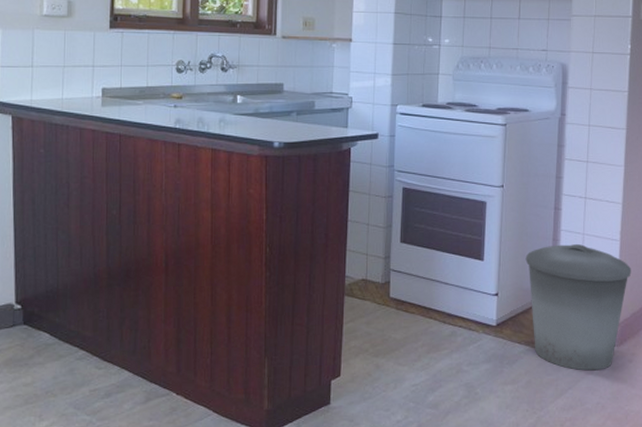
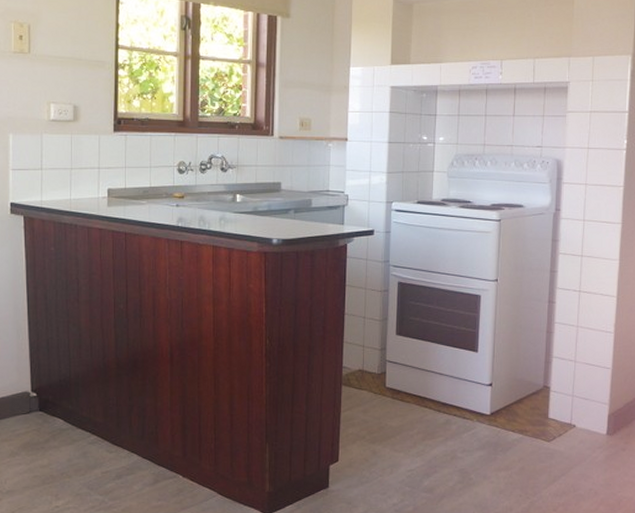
trash can: present [525,244,632,371] -> none [519,336,626,459]

